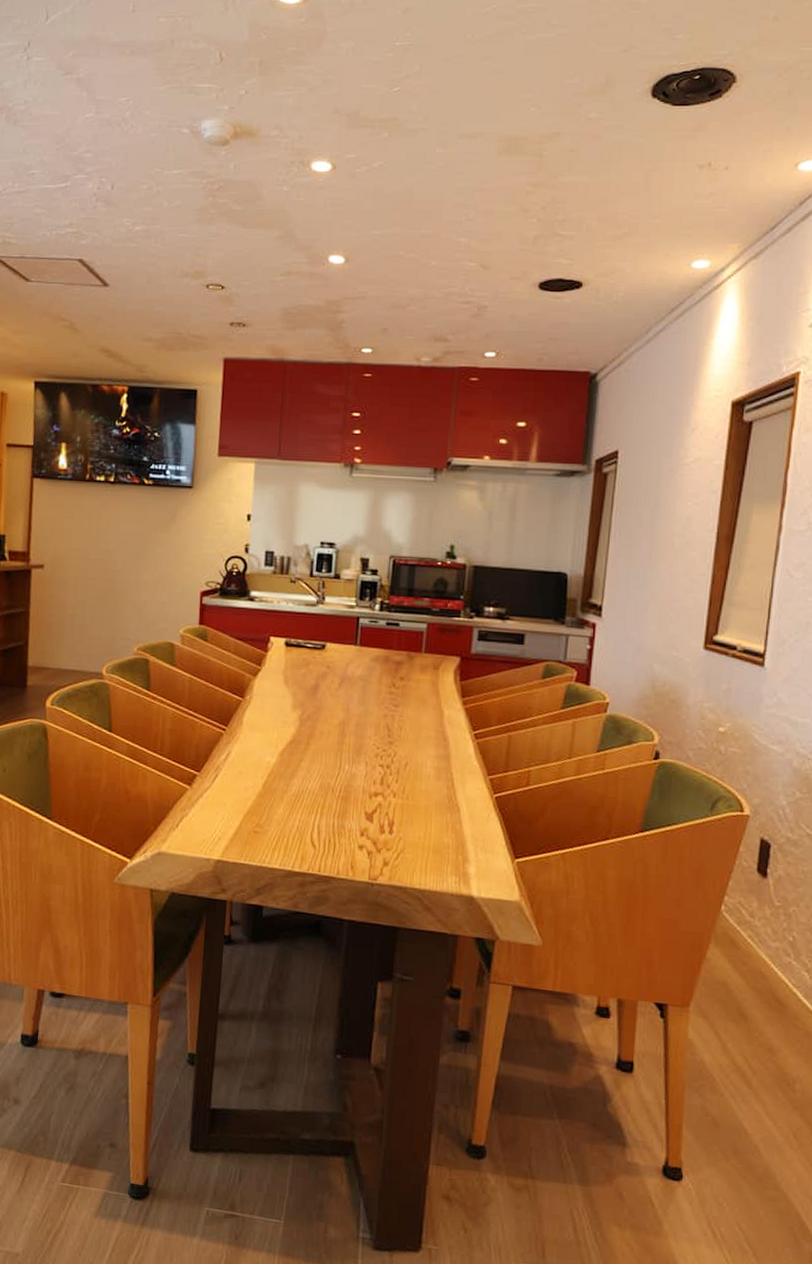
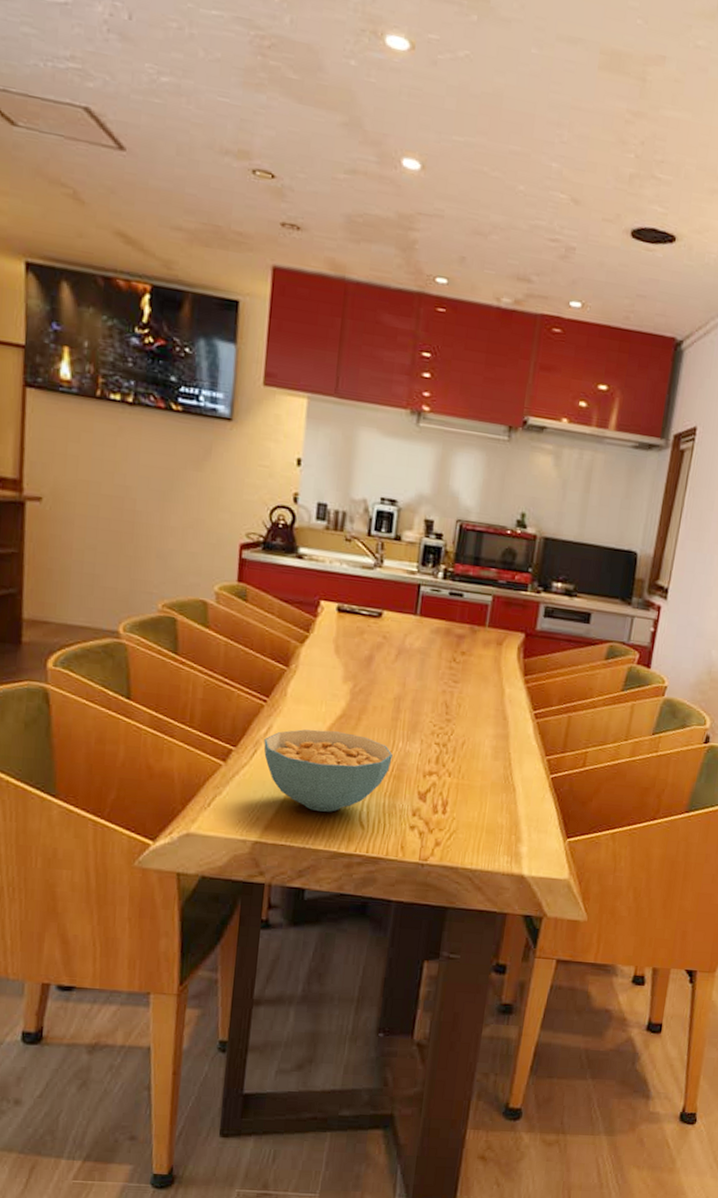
cereal bowl: none [223,754,340,832] -> present [263,729,393,812]

